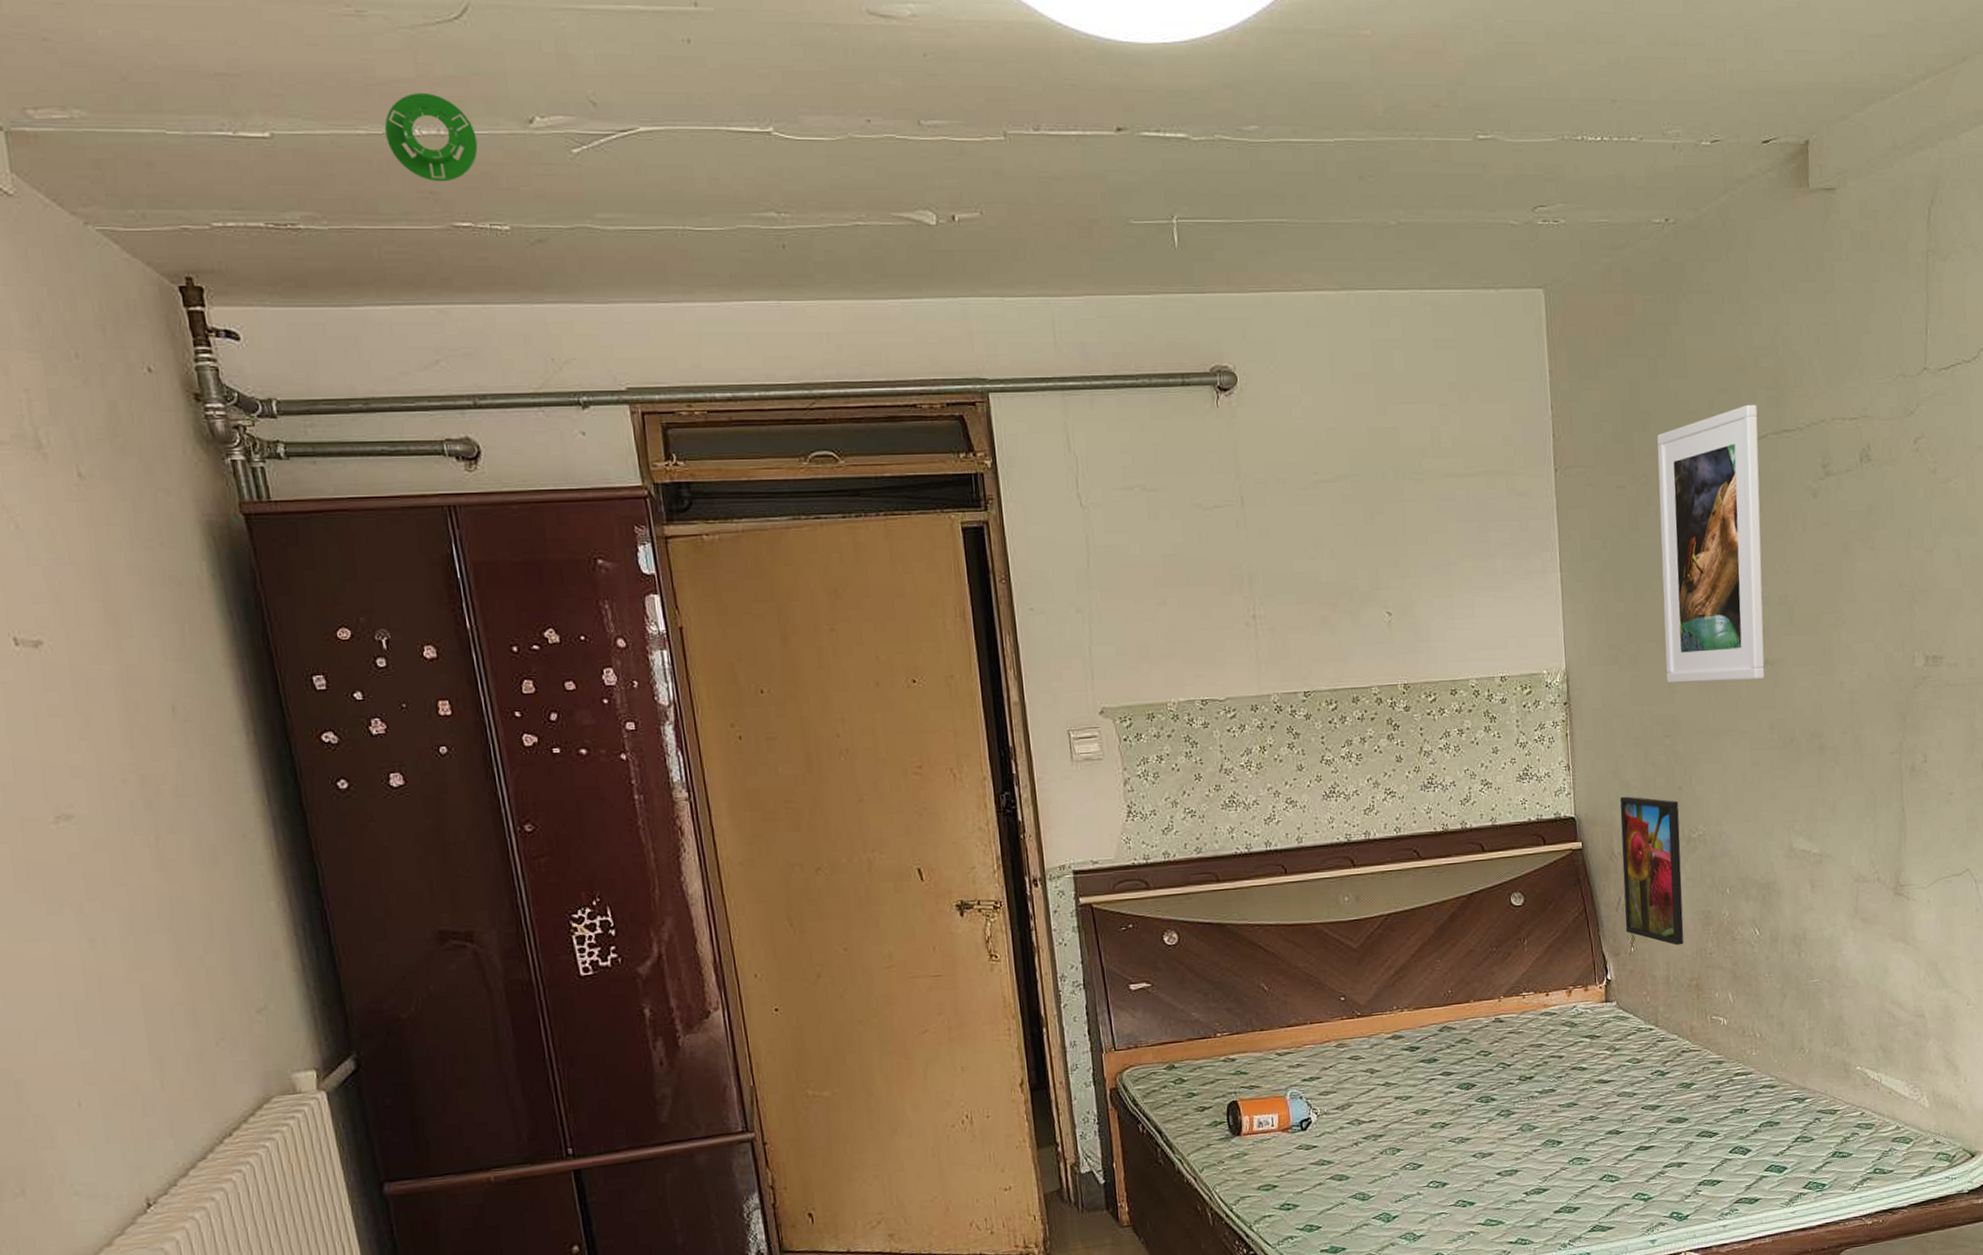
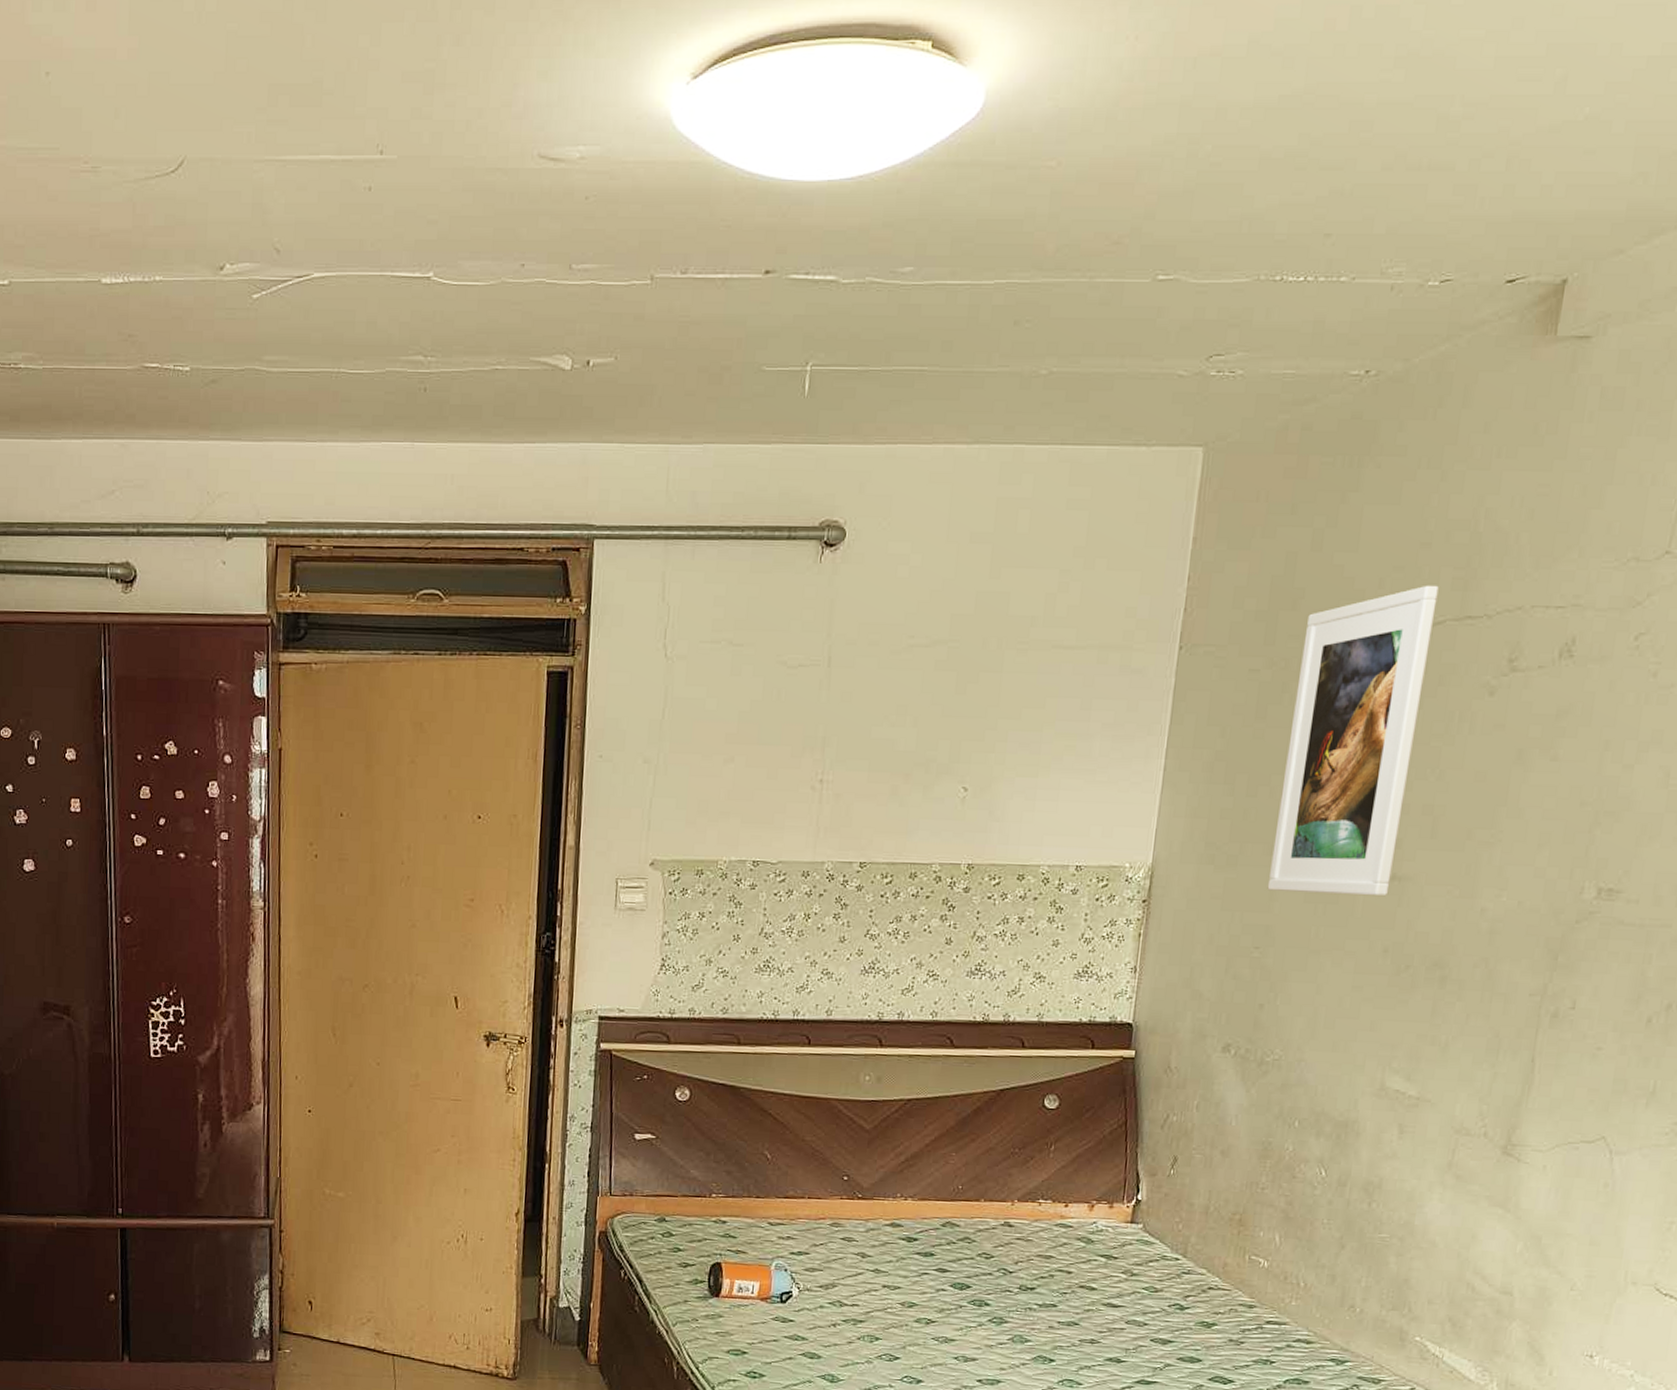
smoke detector: present [384,93,478,182] -> none [99,243,174,326]
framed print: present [1620,796,1684,946] -> none [1168,1007,1257,1175]

